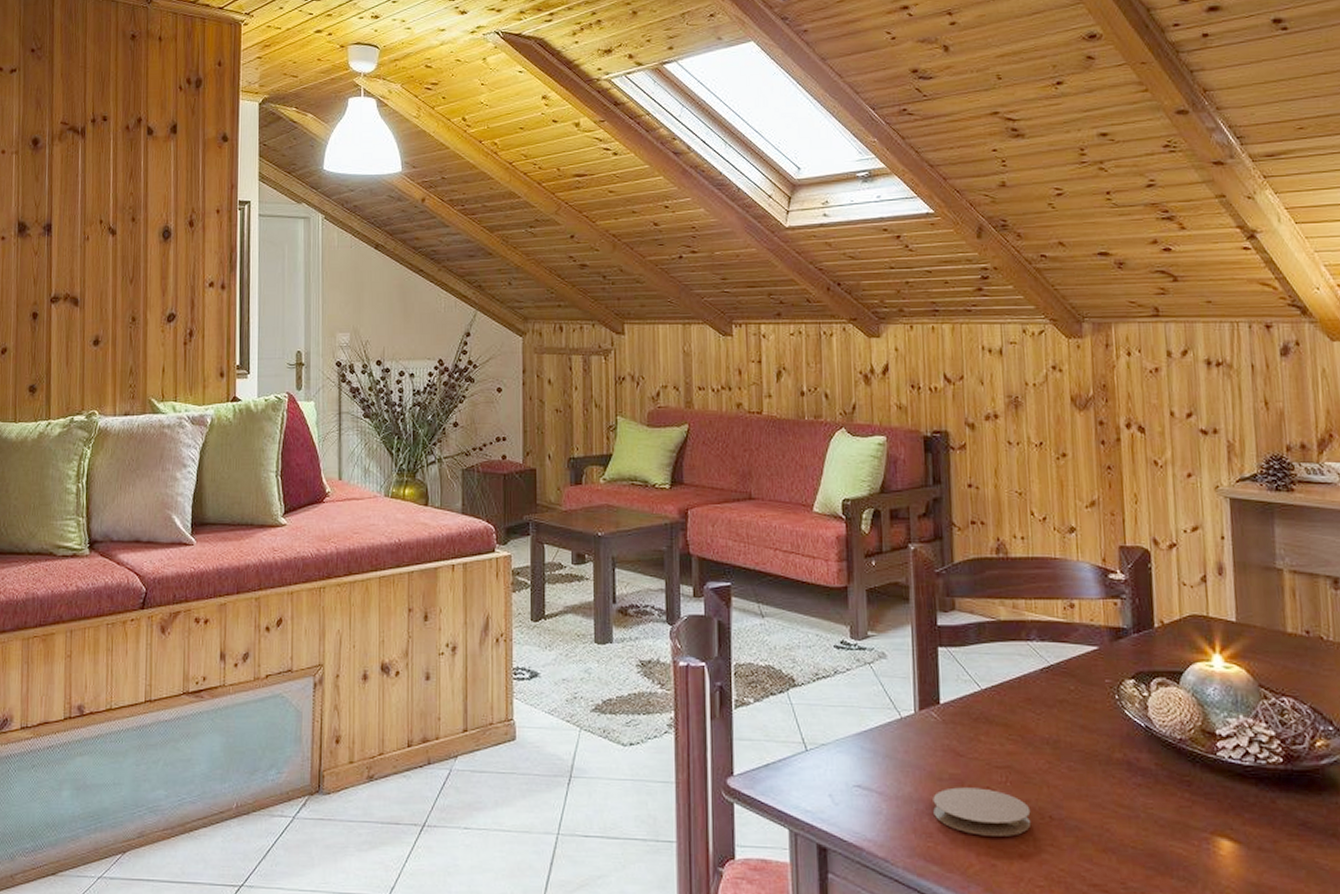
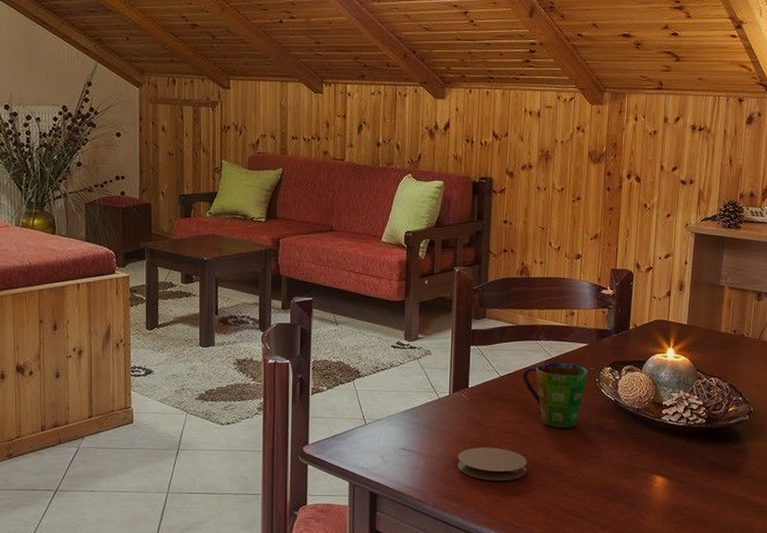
cup: none [1013,672,1104,764] -> present [523,363,589,428]

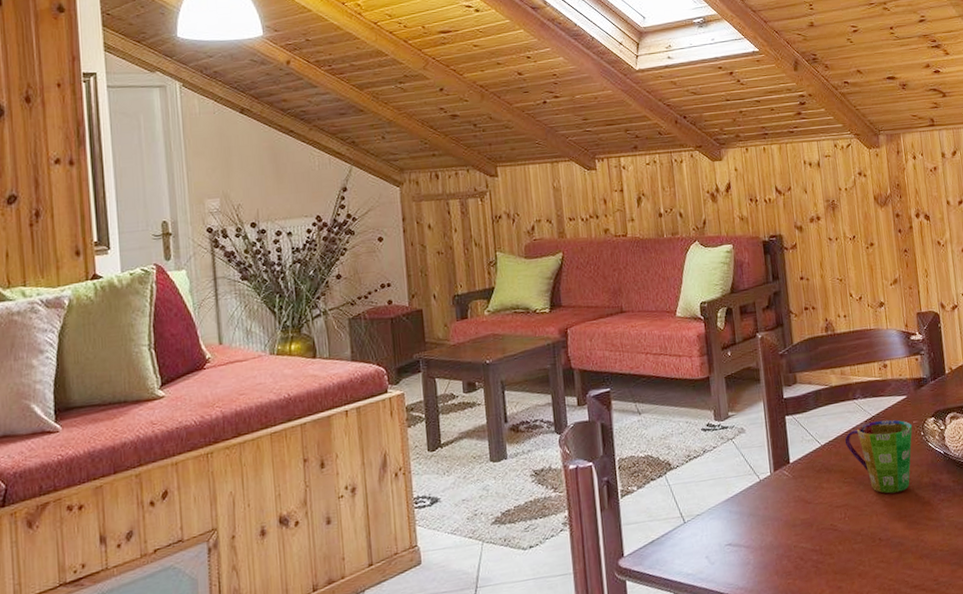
coaster: present [457,447,527,481] -> none [789,526,866,566]

